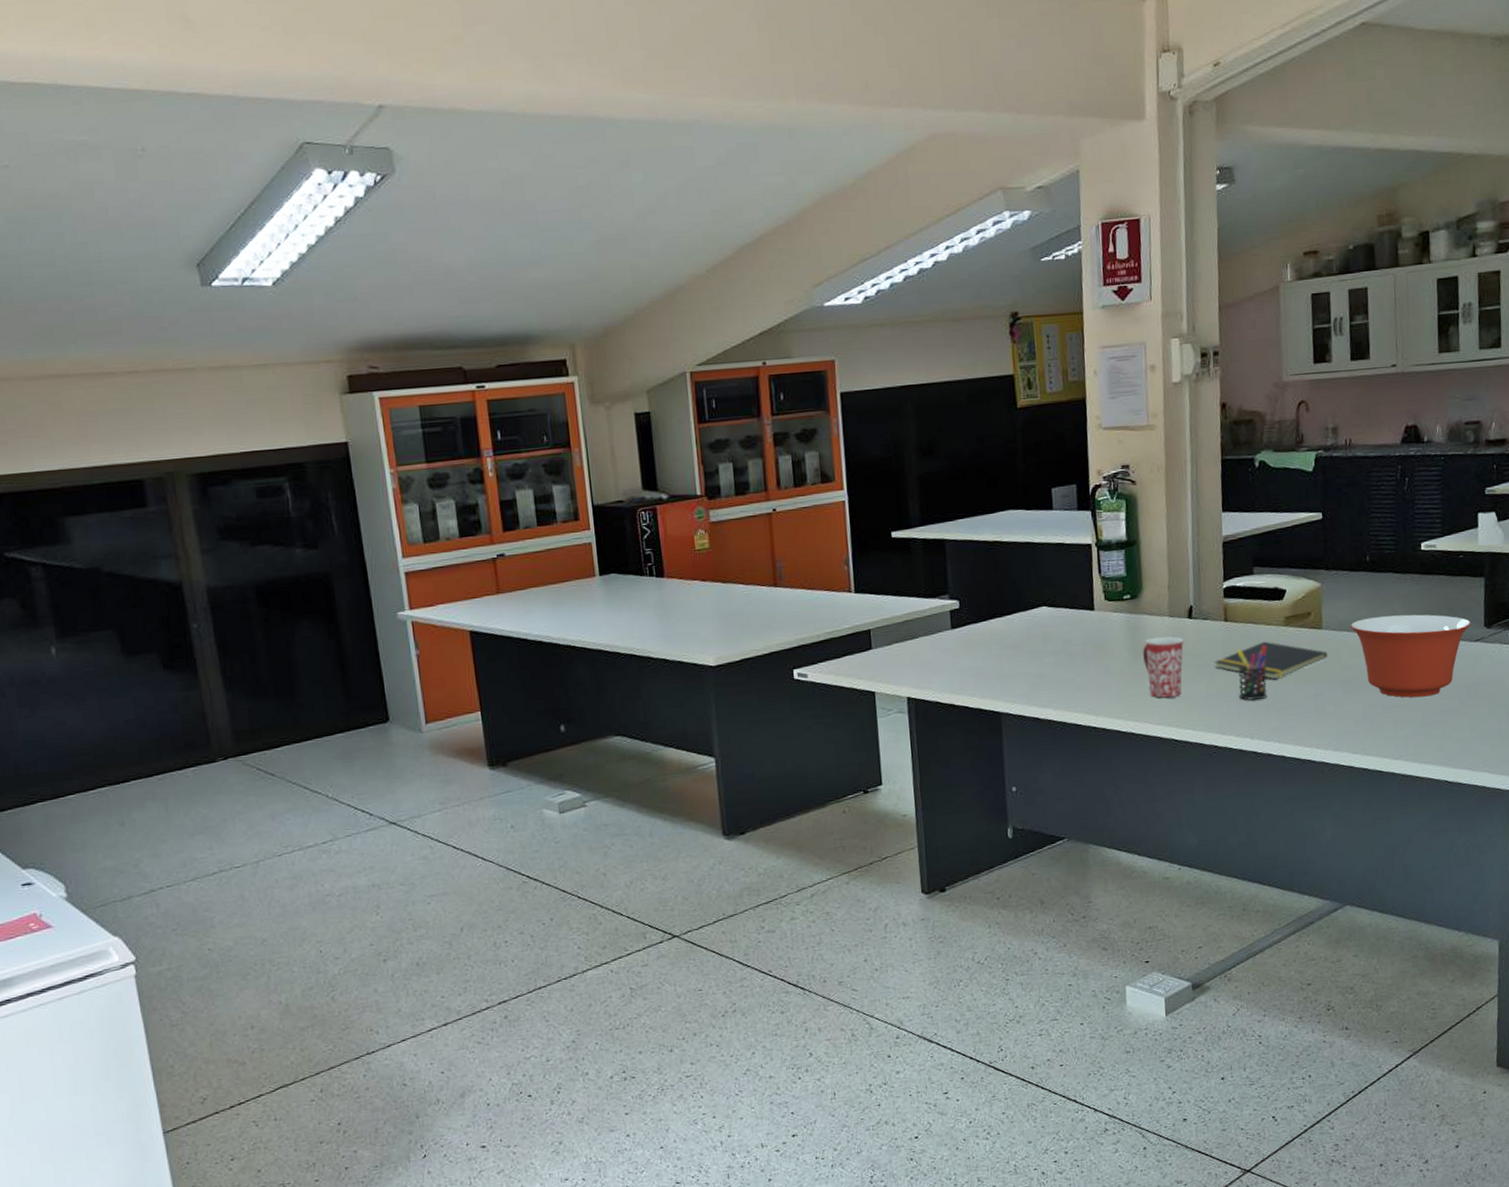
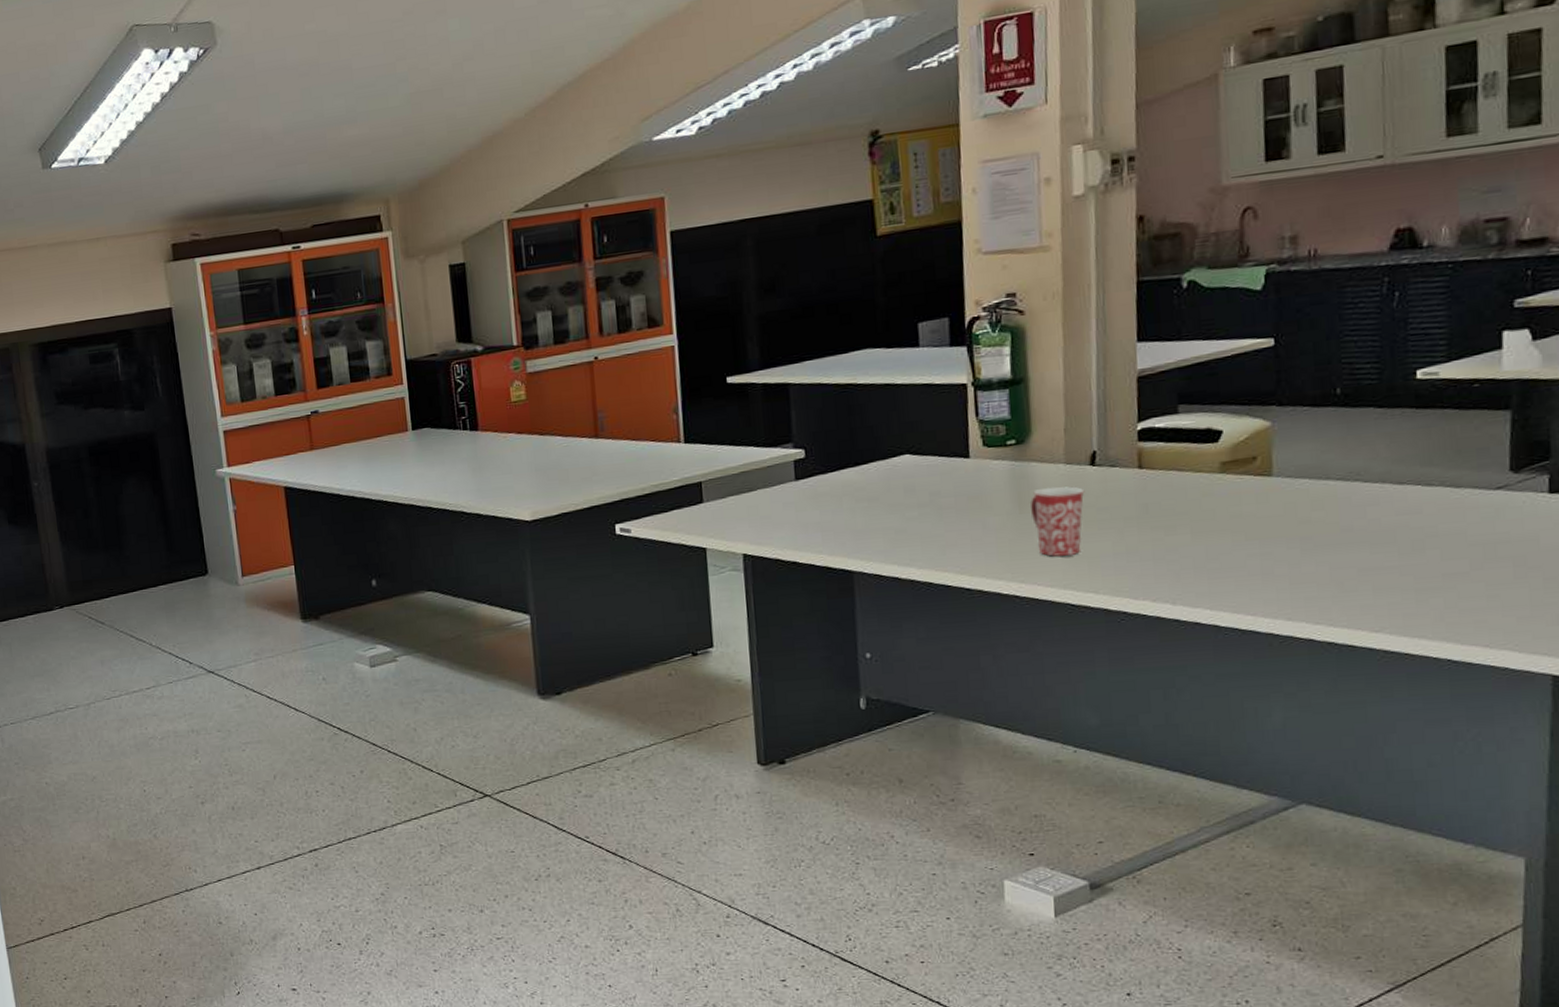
notepad: present [1214,641,1328,680] -> none [1124,491,1280,536]
pen holder: present [1236,645,1268,701] -> none [1153,495,1196,561]
mixing bowl: present [1350,614,1471,698] -> none [1311,457,1490,559]

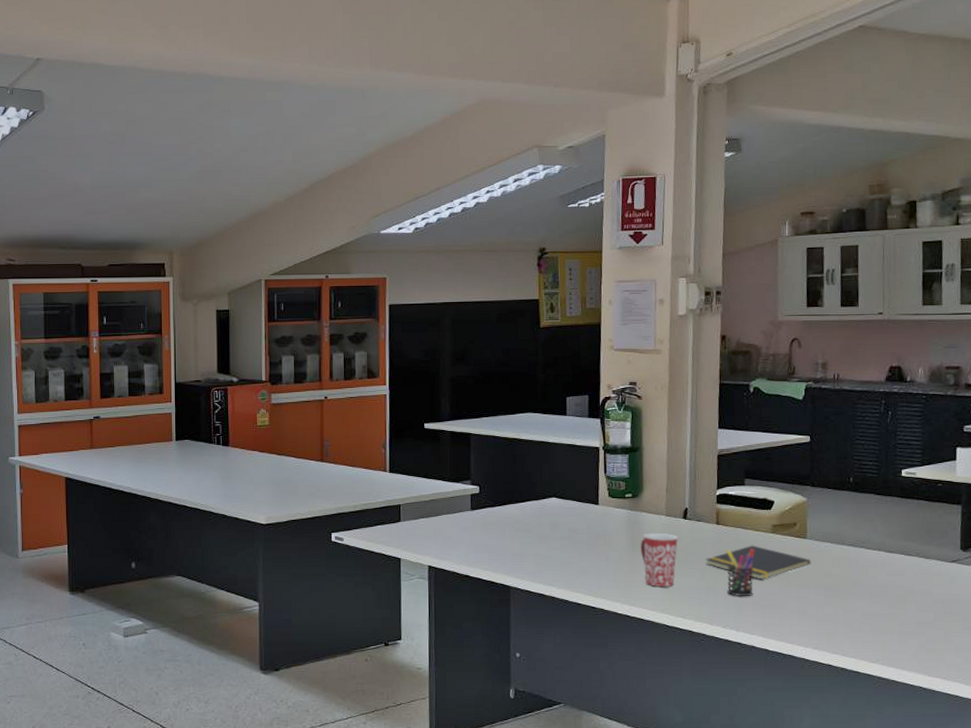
notepad: none [1124,491,1280,536] -> present [706,545,811,580]
pen holder: none [1153,495,1196,561] -> present [726,548,754,597]

